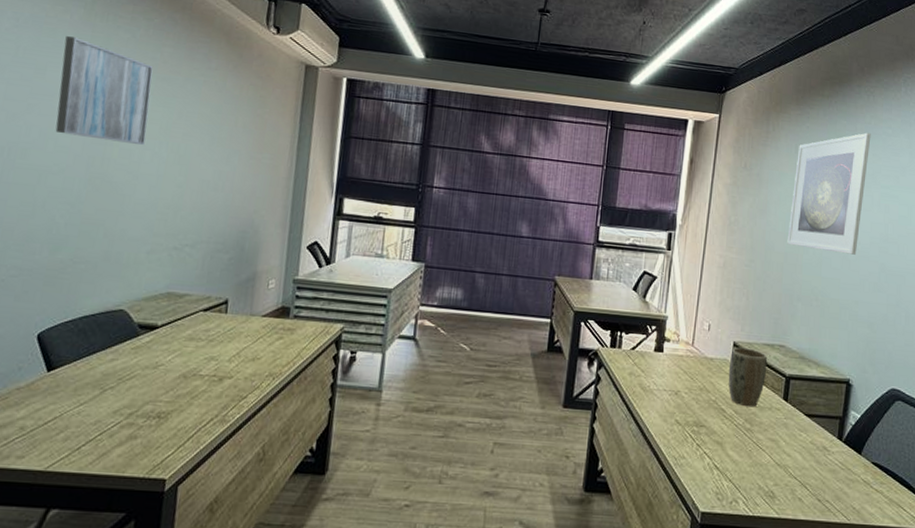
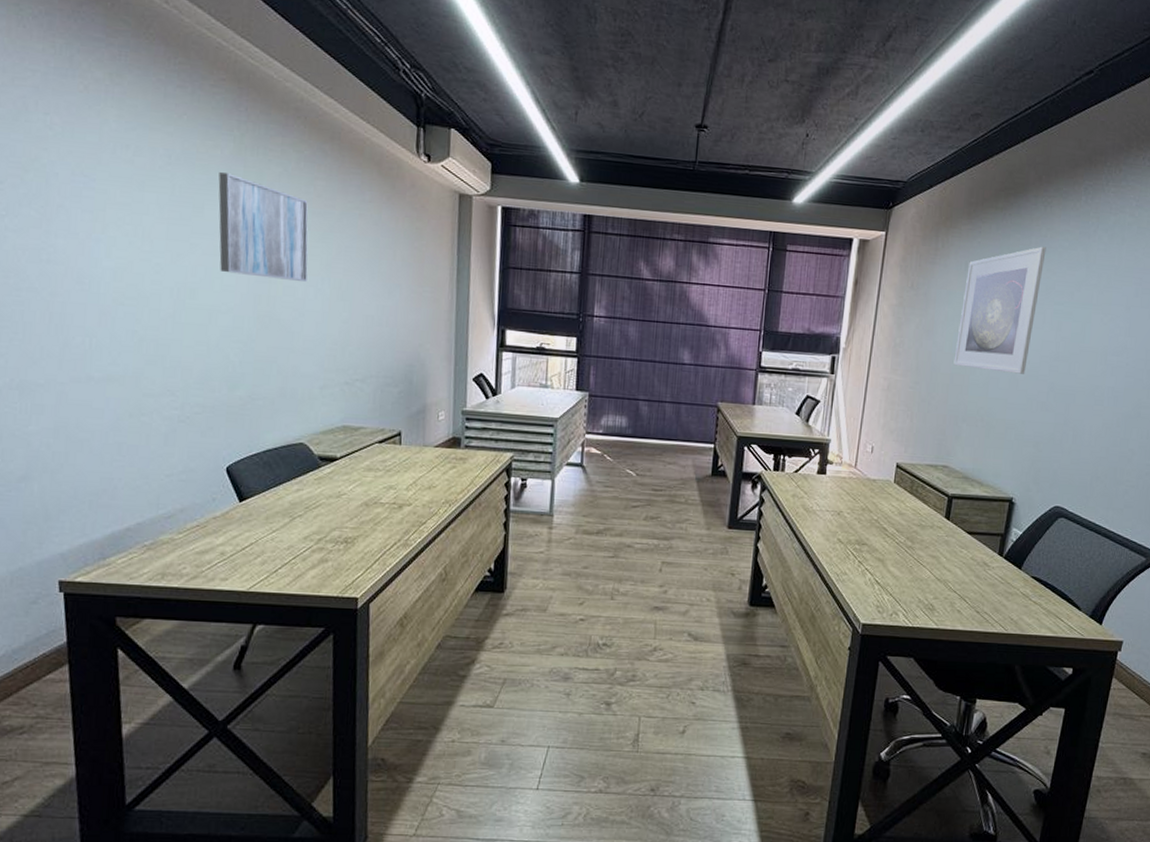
plant pot: present [728,347,768,407] -> none [890,468,931,526]

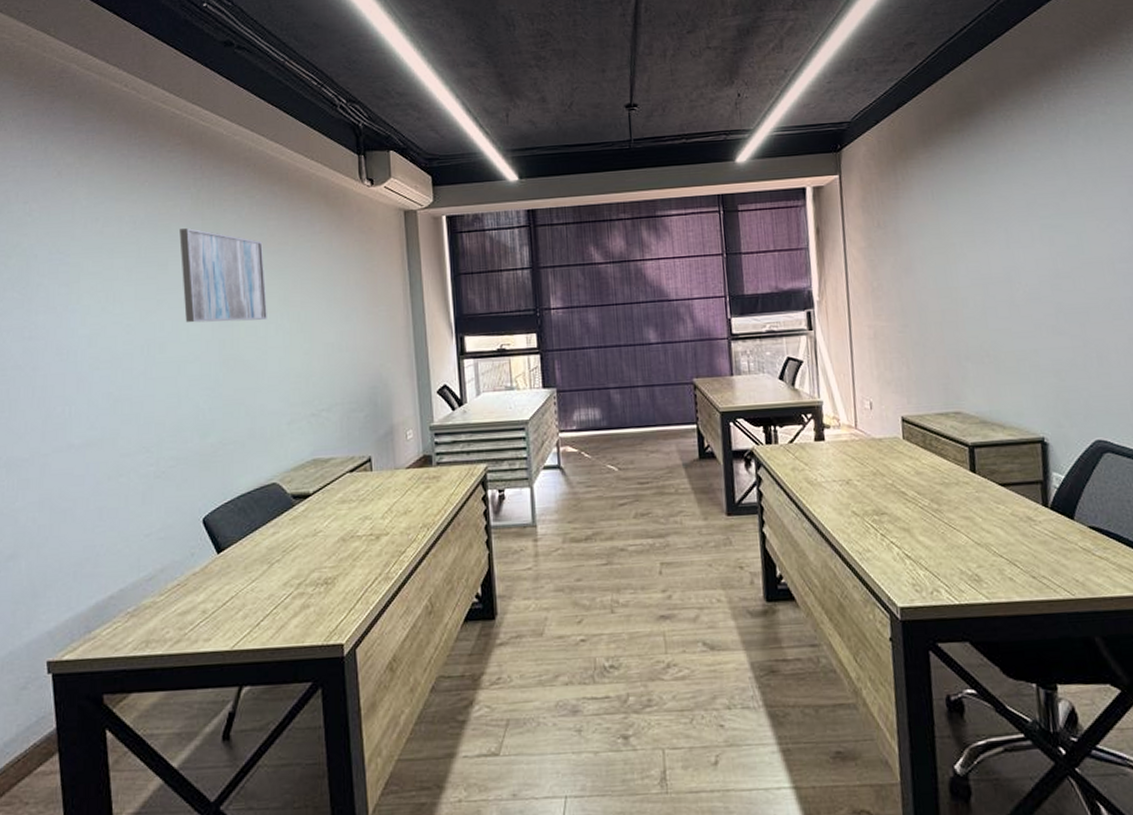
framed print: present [953,246,1046,374] -> none [935,161,1025,301]

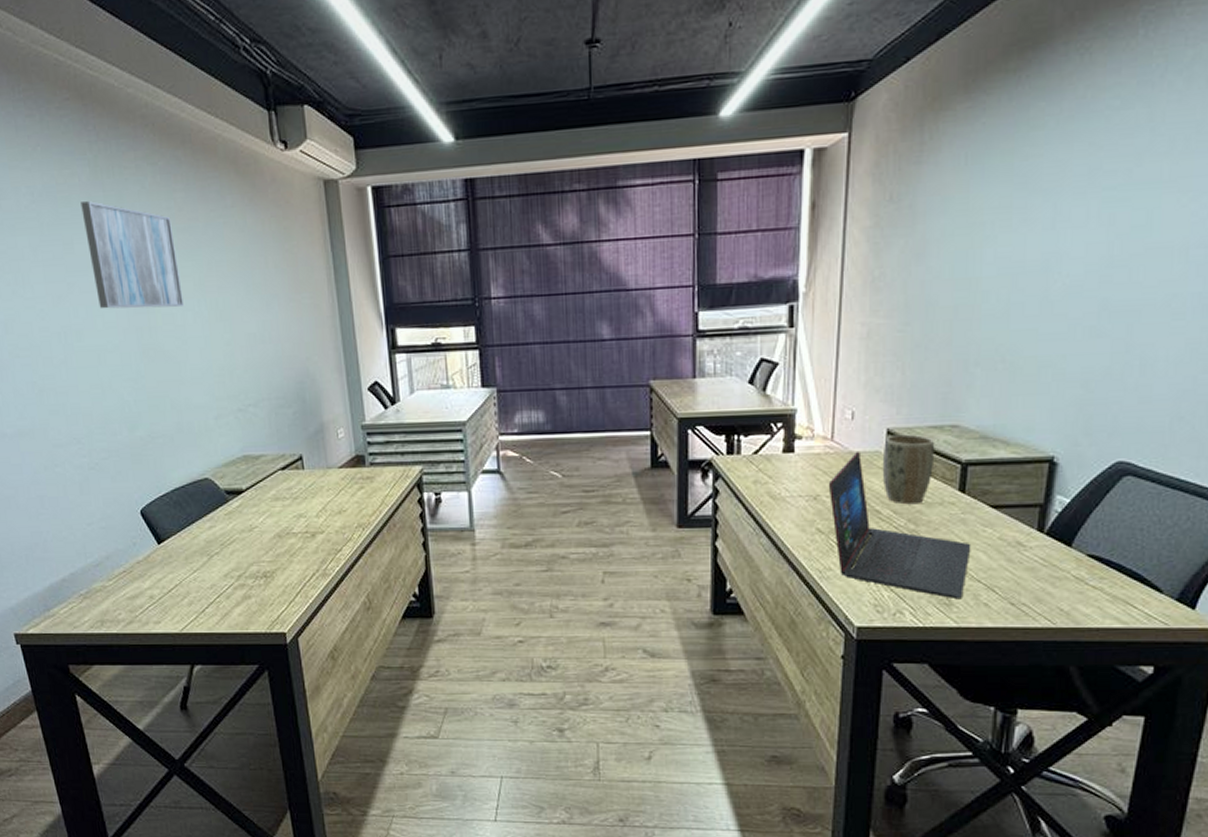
laptop: none [857,438,990,575] -> present [828,452,971,600]
plant pot: none [900,421,946,486] -> present [882,434,935,505]

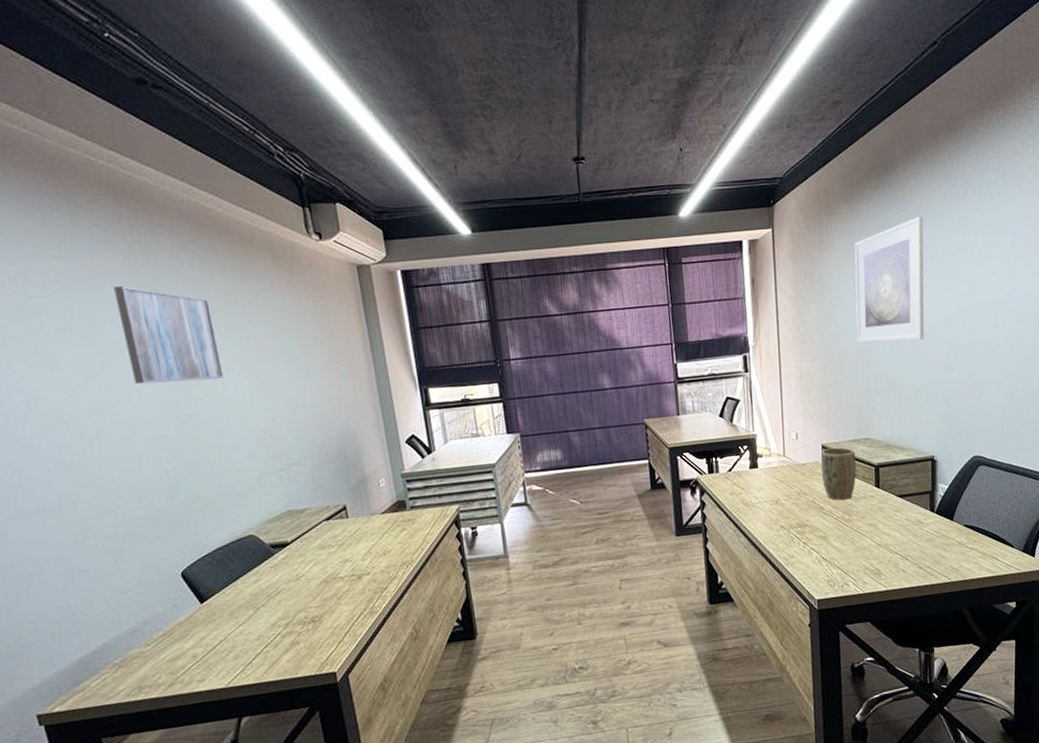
laptop: present [828,452,971,600] -> none [785,463,889,569]
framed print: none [957,112,1086,295] -> present [854,216,925,343]

